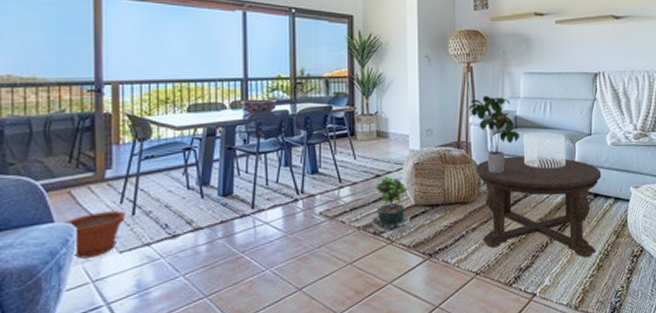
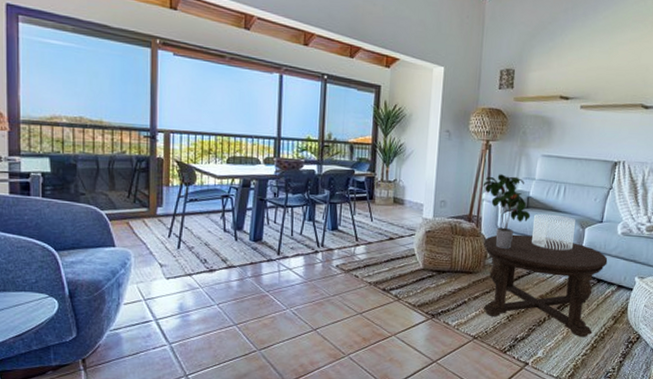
plant pot: present [64,211,125,259] -> none [123,242,172,280]
potted plant: present [371,175,419,233] -> none [381,238,426,291]

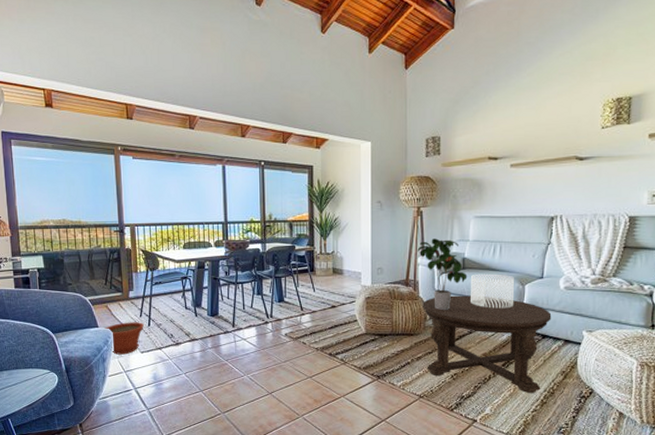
plant pot: none [123,242,172,280] -> present [105,322,144,355]

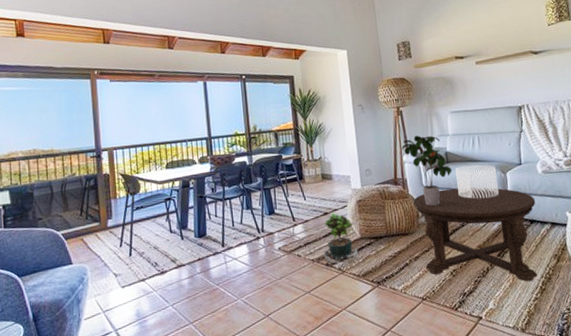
plant pot: present [105,322,144,355] -> none [80,253,125,293]
potted plant: none [327,306,369,355] -> present [323,212,365,264]

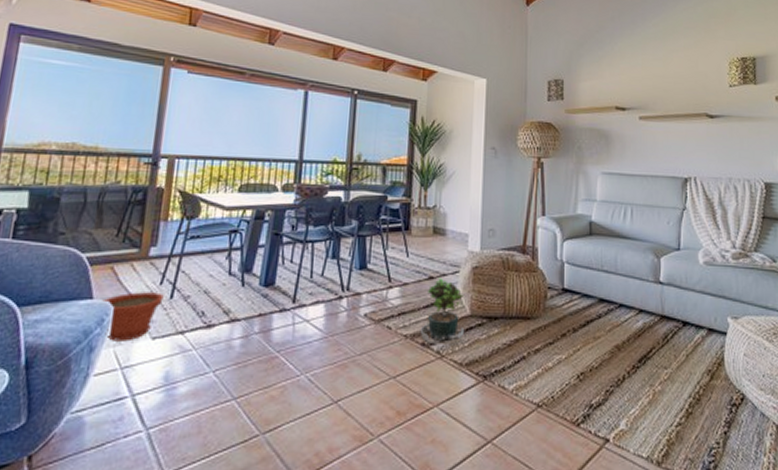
plant pot: none [80,253,125,293] -> present [102,292,164,342]
potted plant: present [401,135,452,206] -> none [537,196,595,286]
coffee table: present [413,187,538,281] -> none [542,268,692,399]
decorative bowl: present [456,164,499,199] -> none [598,241,648,287]

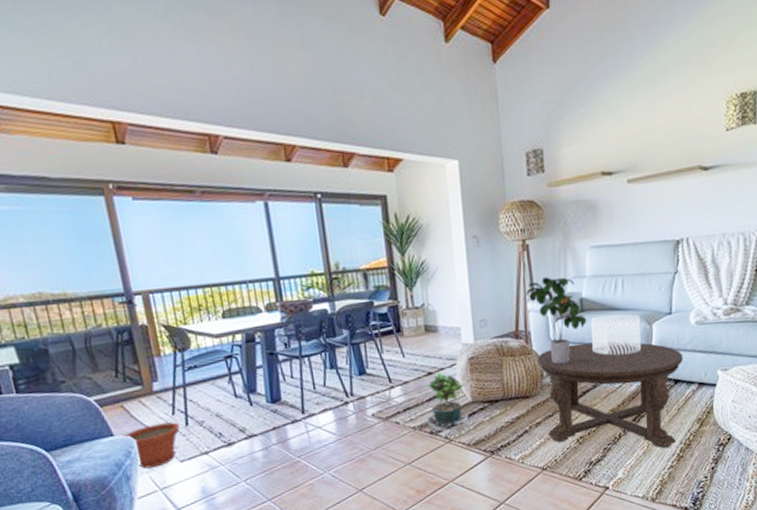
potted plant: none [537,196,595,286] -> present [526,277,587,364]
coffee table: none [542,268,692,399] -> present [537,341,683,448]
decorative bowl: none [598,241,648,287] -> present [591,313,641,355]

